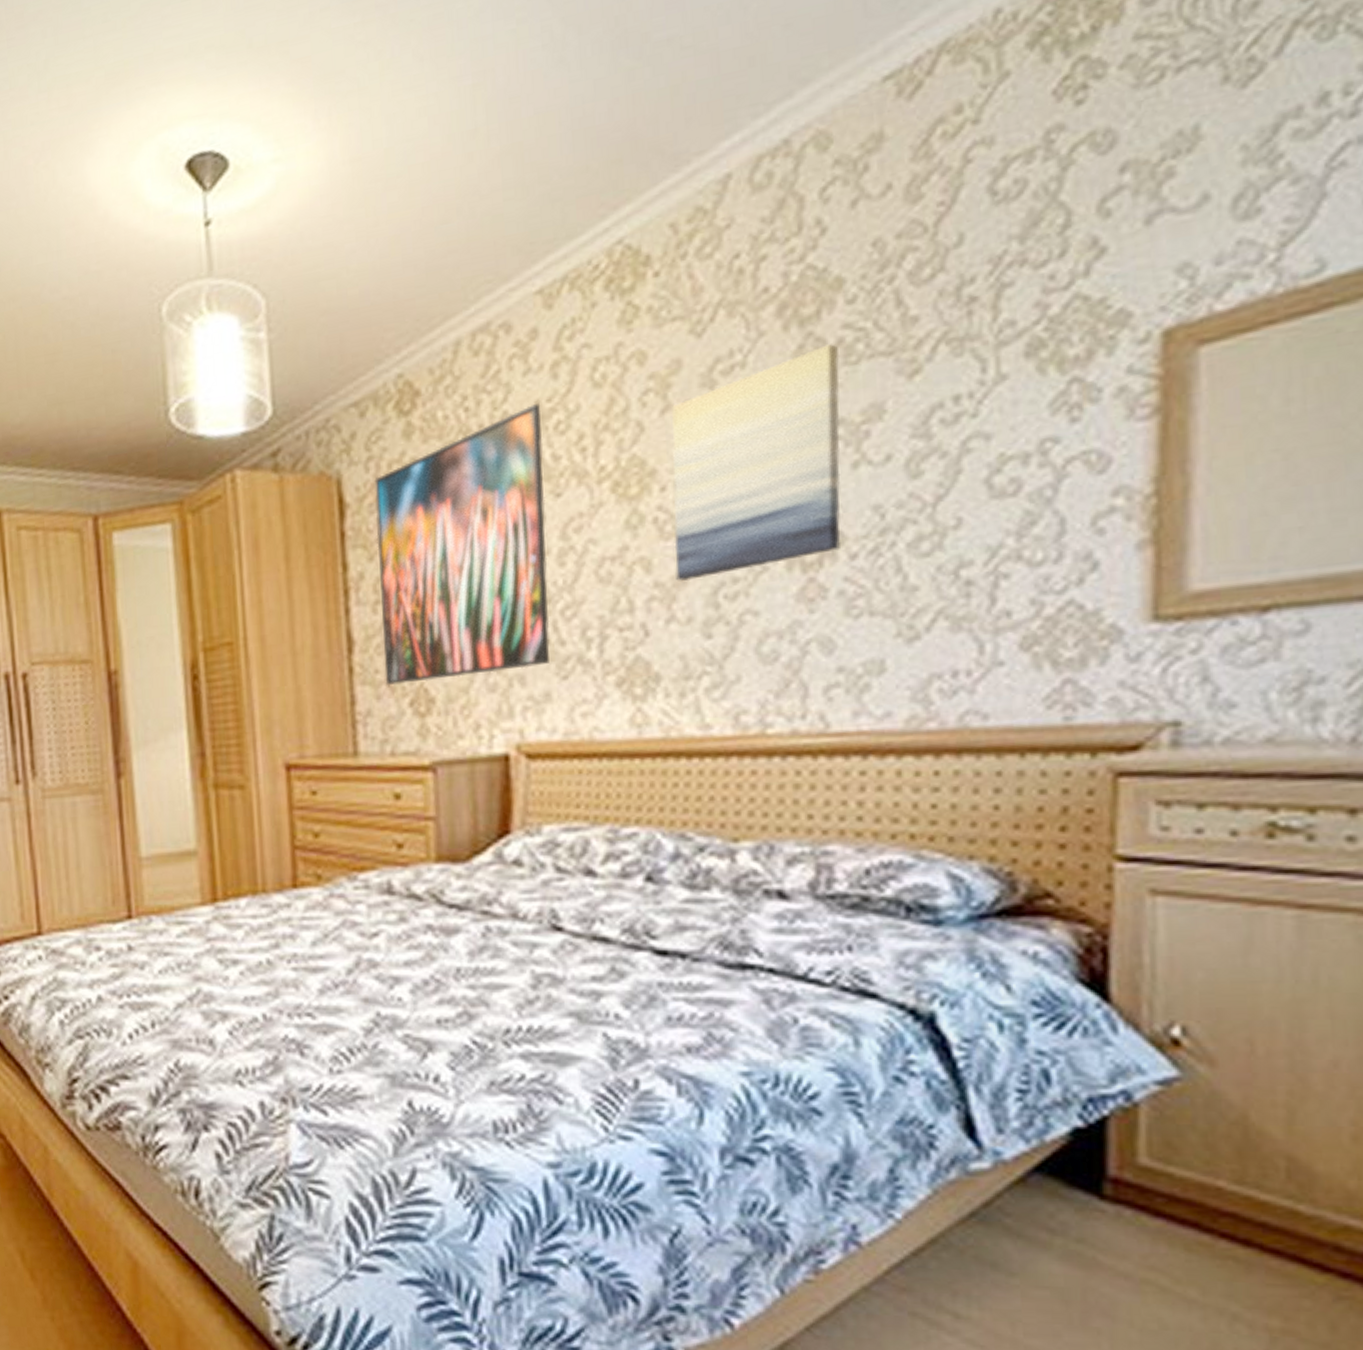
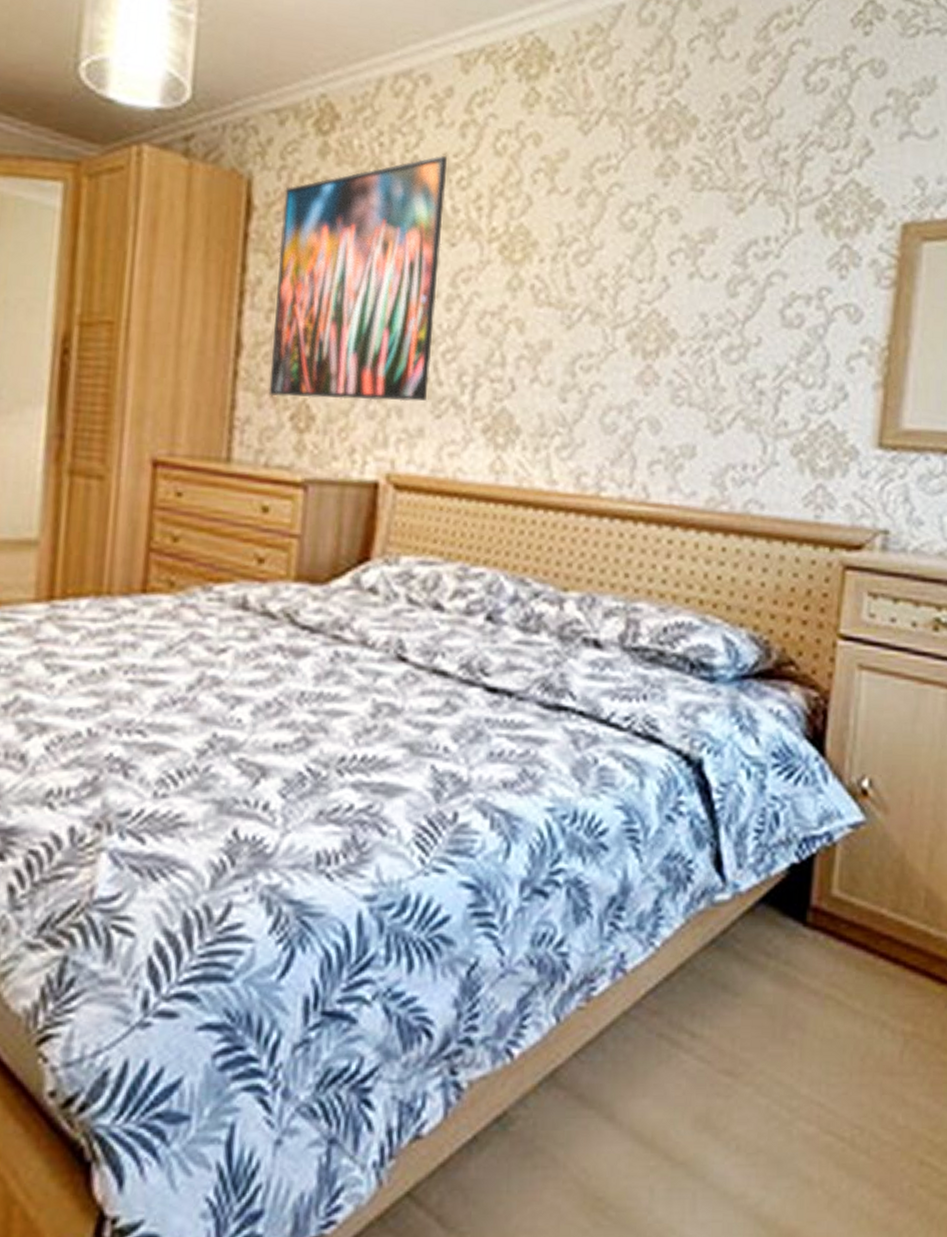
wall art: present [671,344,841,582] -> none [543,169,689,348]

